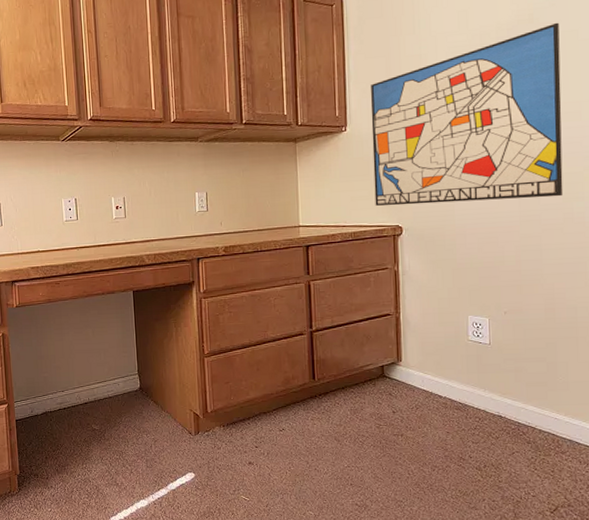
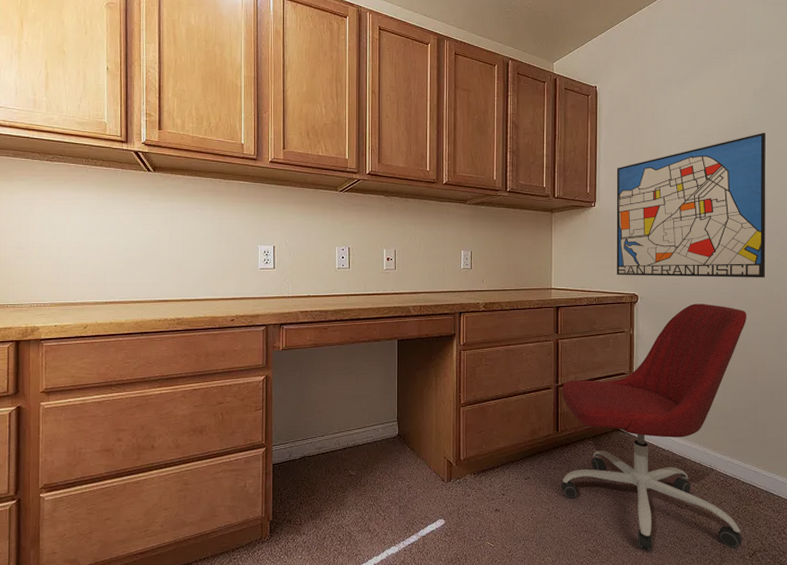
office chair: none [317,231,541,506] -> present [561,303,746,551]

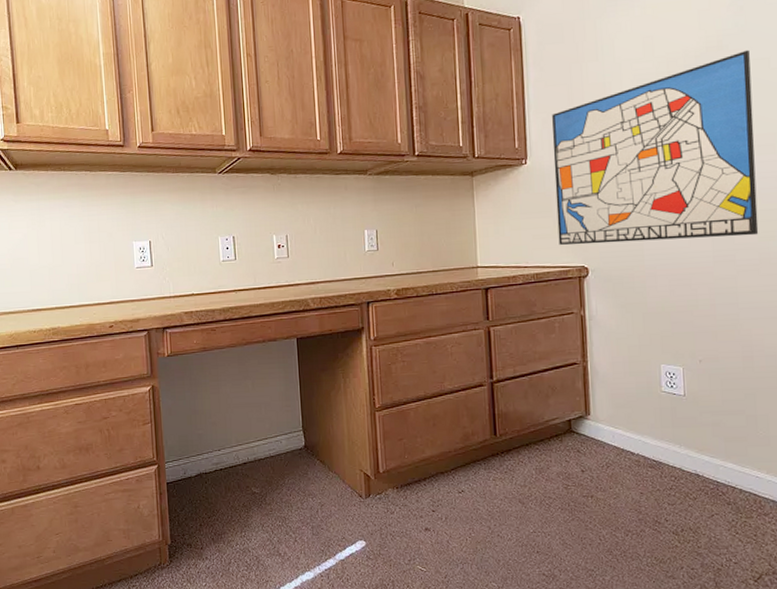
office chair: present [561,303,746,551] -> none [498,272,743,575]

